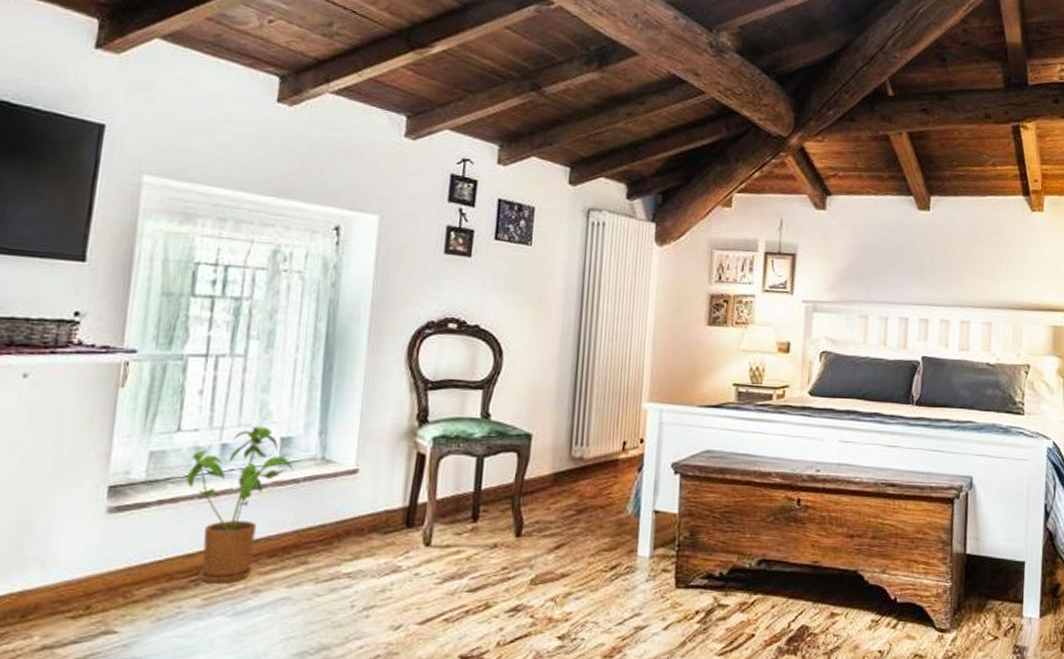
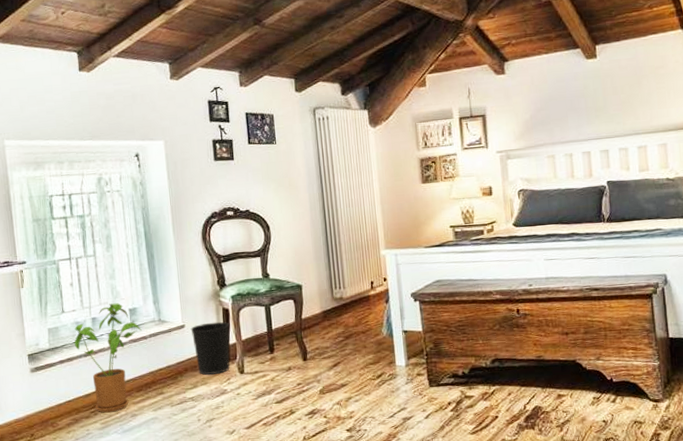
wastebasket: none [365,470,422,544] -> present [190,321,230,375]

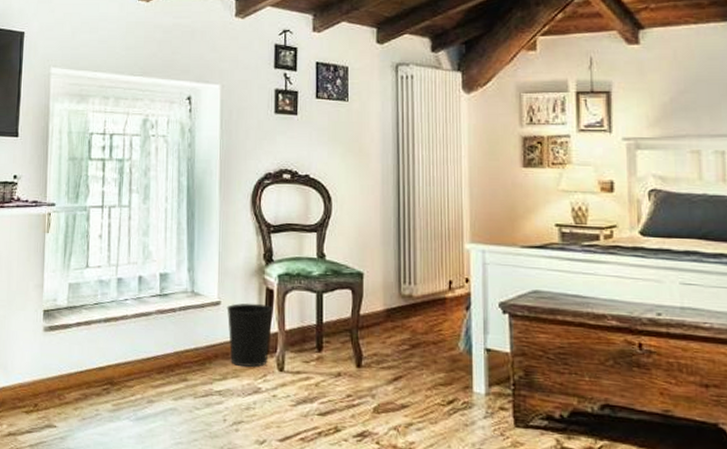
house plant: present [74,303,142,413] -> none [94,264,171,394]

